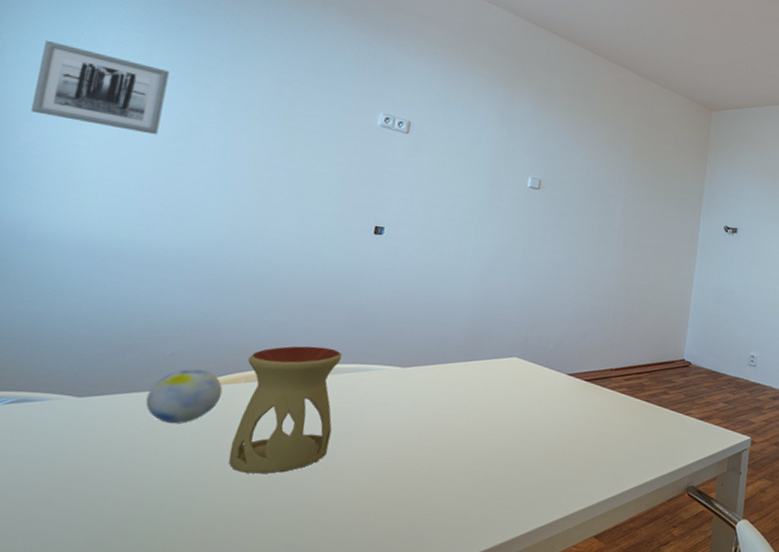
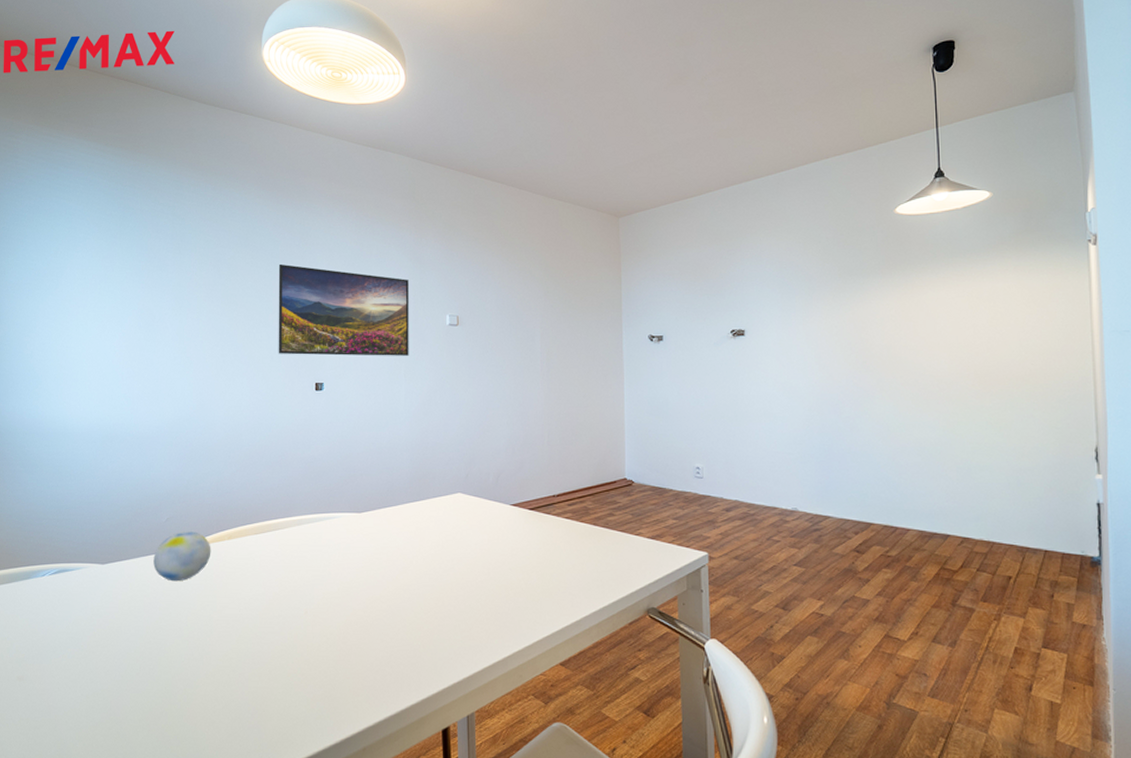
wall art: present [30,40,169,135] -> none [31,259,128,328]
oil burner: present [228,346,343,474] -> none [225,501,306,621]
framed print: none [337,96,494,212] -> present [278,263,409,356]

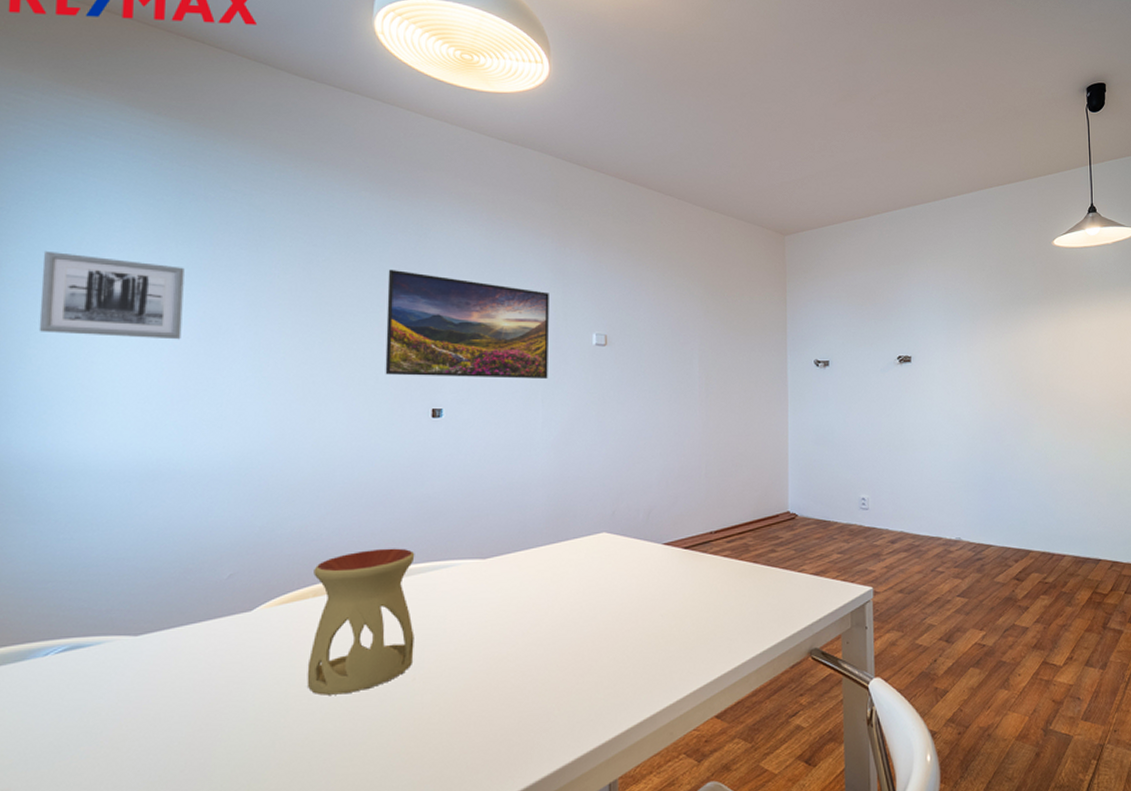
wall art: none [31,259,128,328] -> present [39,250,184,340]
decorative ball: present [153,531,211,582] -> none [209,589,290,652]
oil burner: none [225,501,306,621] -> present [307,548,415,695]

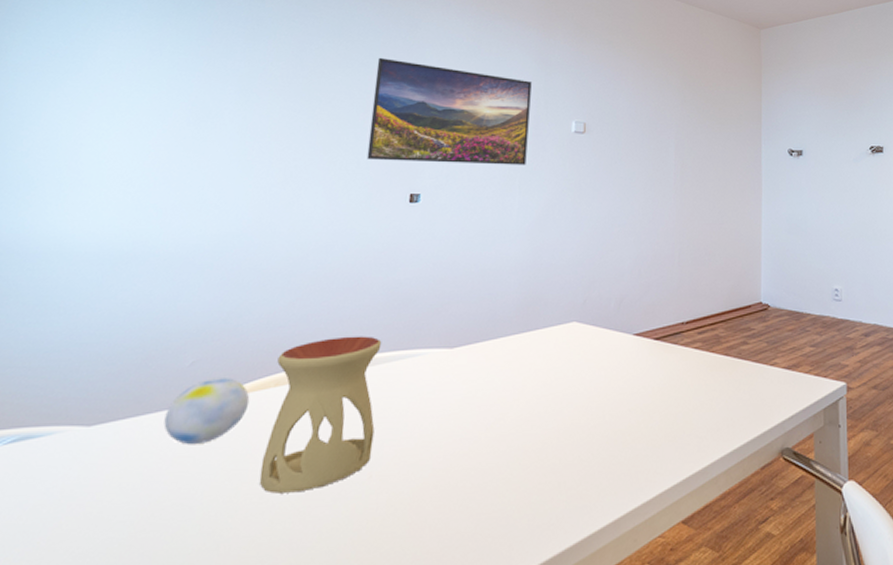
wall art: present [39,250,184,340] -> none [34,36,182,123]
decorative ball: none [209,589,290,652] -> present [163,378,250,445]

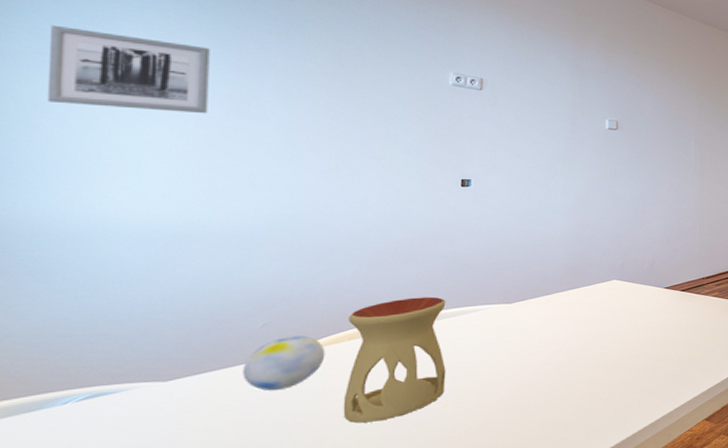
wall art: none [34,36,182,123] -> present [47,24,210,114]
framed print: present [366,57,532,165] -> none [416,58,568,156]

